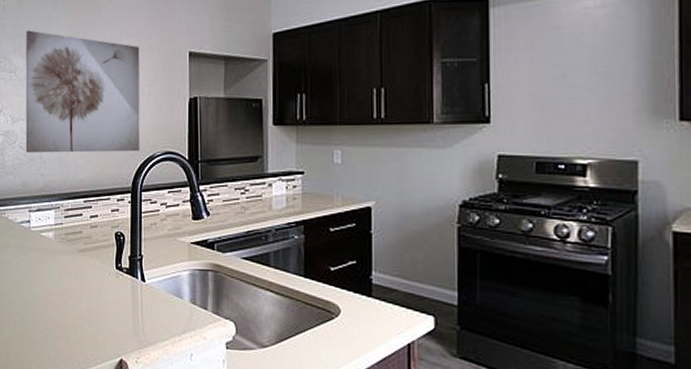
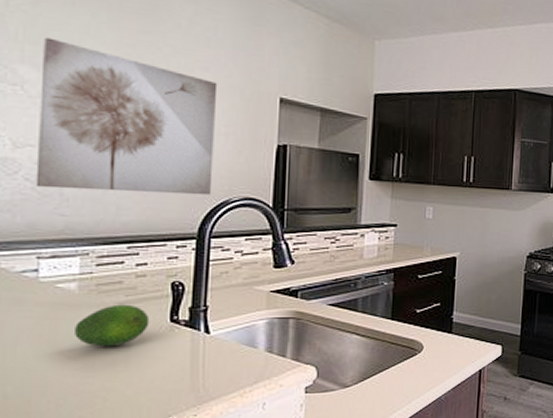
fruit: none [53,251,102,289] -> present [73,304,150,347]

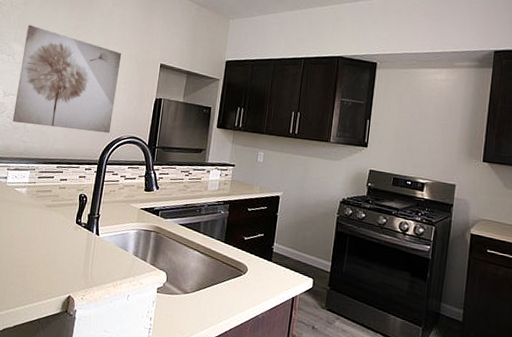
fruit: present [73,304,150,347] -> none [20,206,64,236]

